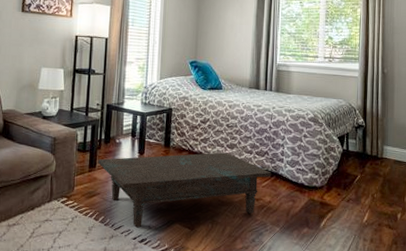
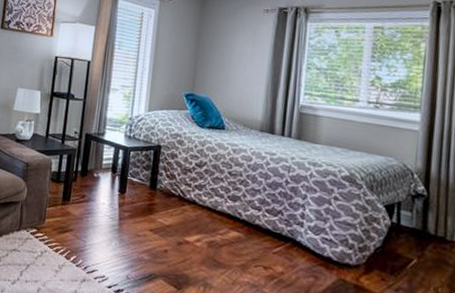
coffee table: present [98,152,272,227] -> none [72,192,286,284]

